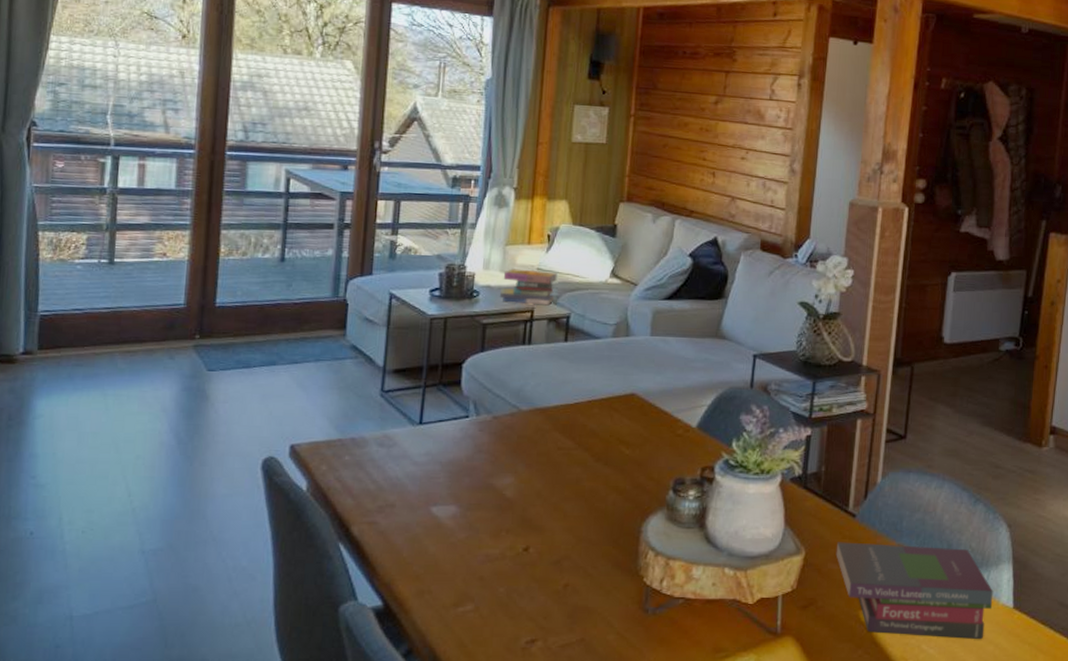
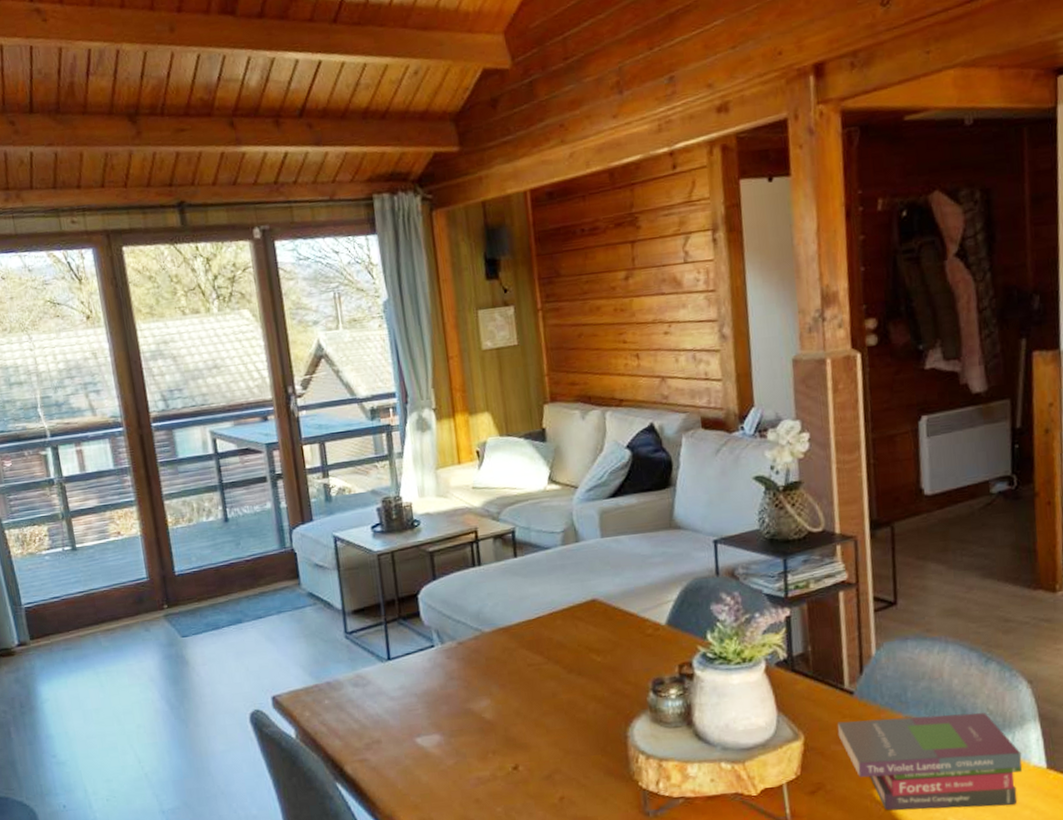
books: present [499,268,558,306] -> none [440,489,496,527]

